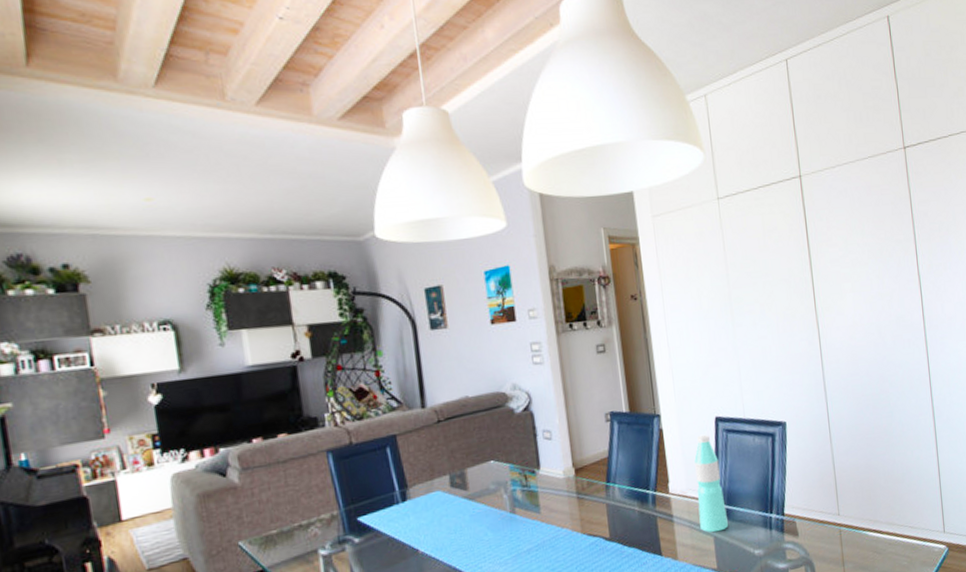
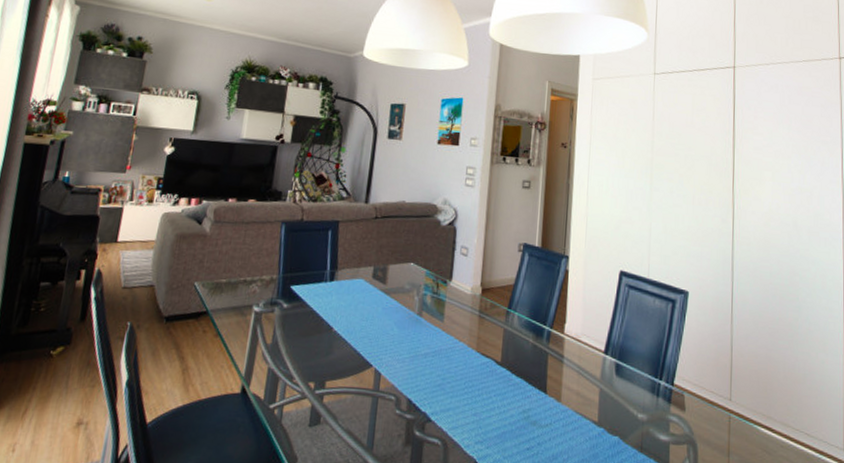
water bottle: present [694,434,728,533] -> none [588,284,617,385]

